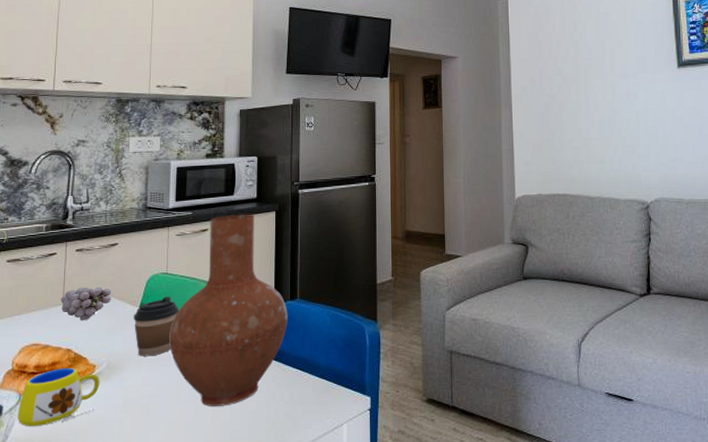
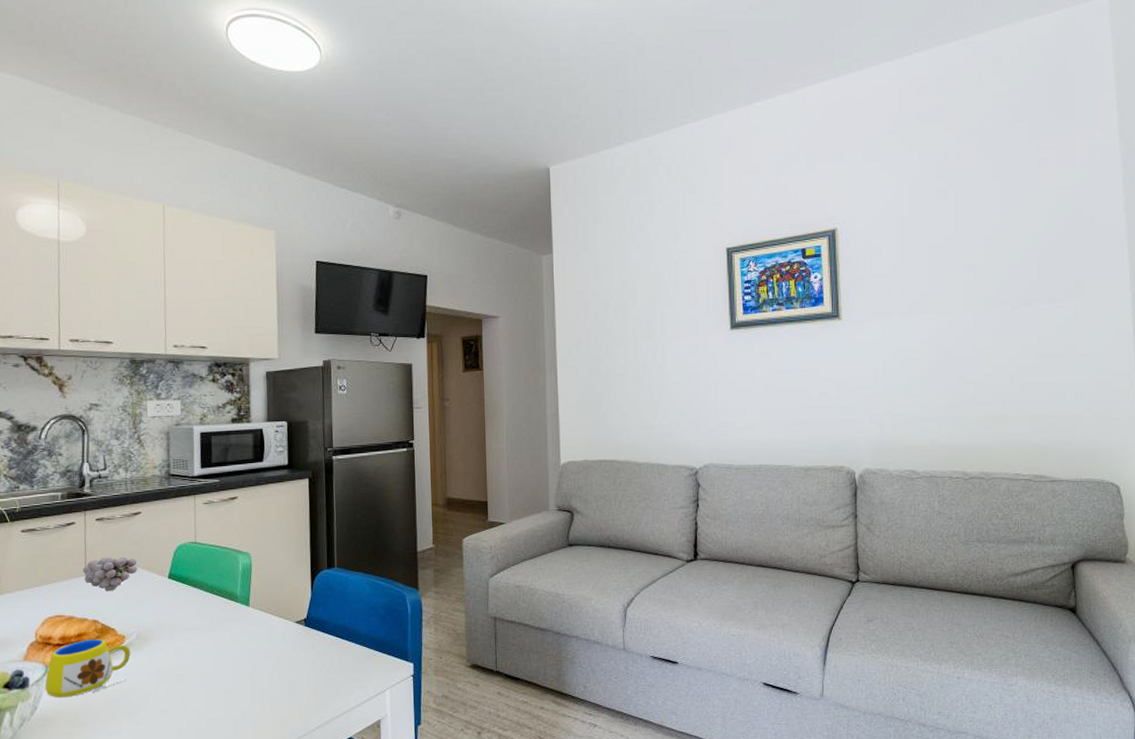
coffee cup: present [133,296,179,357] -> none [162,566,210,627]
vase: present [168,214,288,406] -> none [200,481,326,675]

